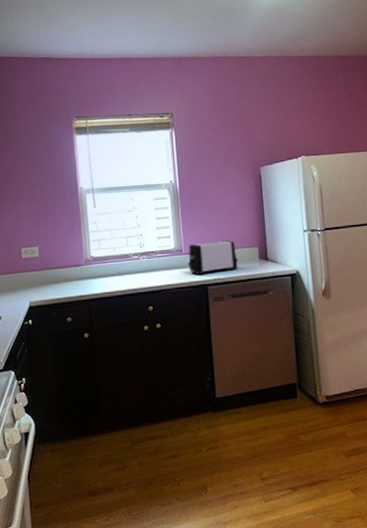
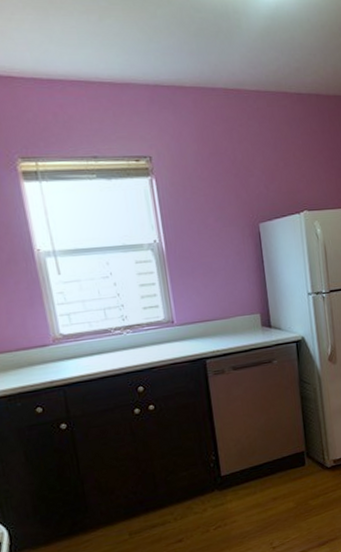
toaster: present [187,240,238,275] -> none [181,307,239,348]

